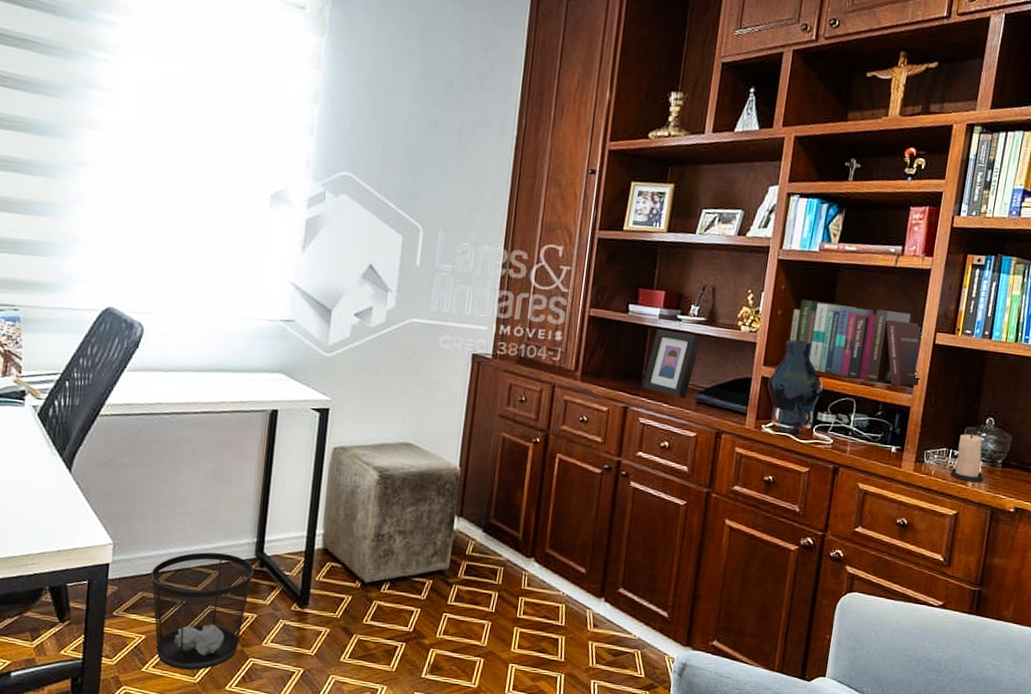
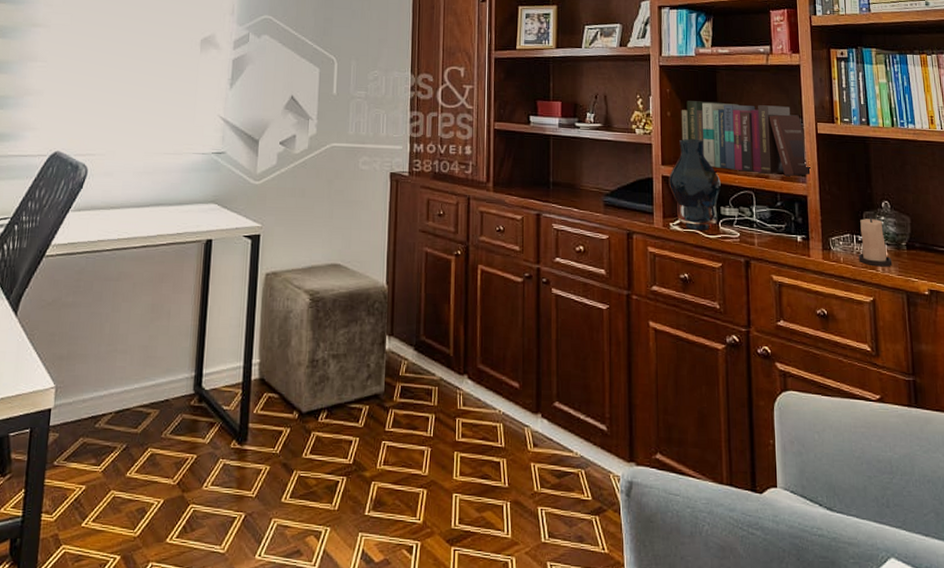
waste bin: present [150,552,254,670] -> none [91,389,193,522]
picture frame: present [642,329,701,399] -> none [551,137,600,203]

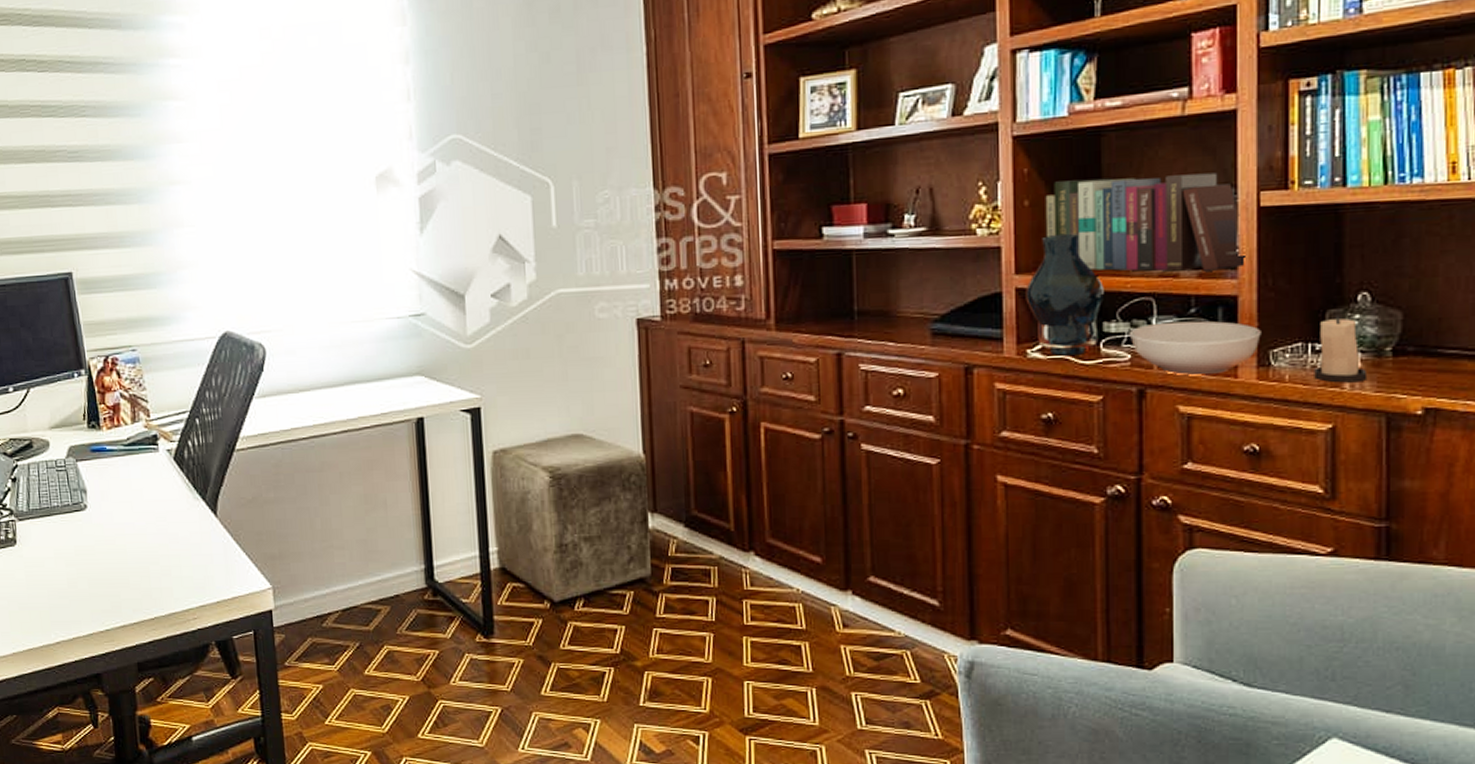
bowl: none [738,211,824,254] -> present [1129,320,1261,376]

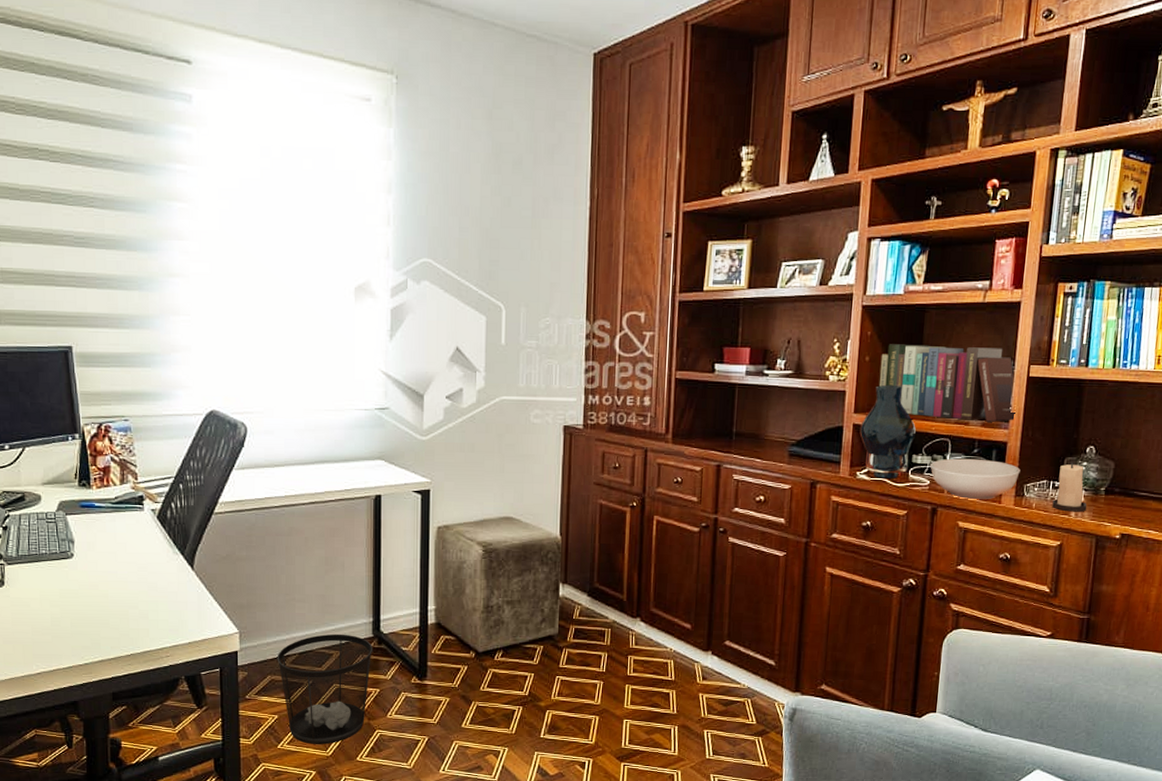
waste bin: none [316,585,427,719] -> present [277,633,372,744]

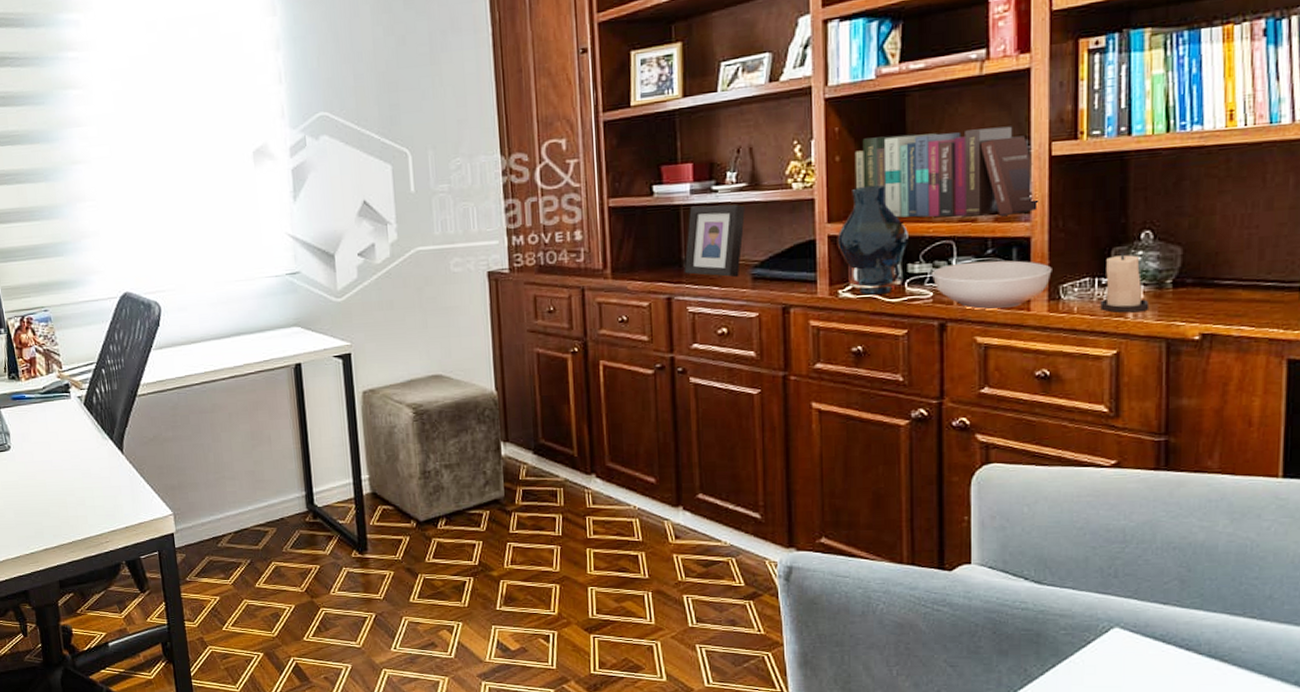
waste bin: present [277,633,372,744] -> none [212,510,309,625]
picture frame: none [733,386,789,453] -> present [684,204,745,278]

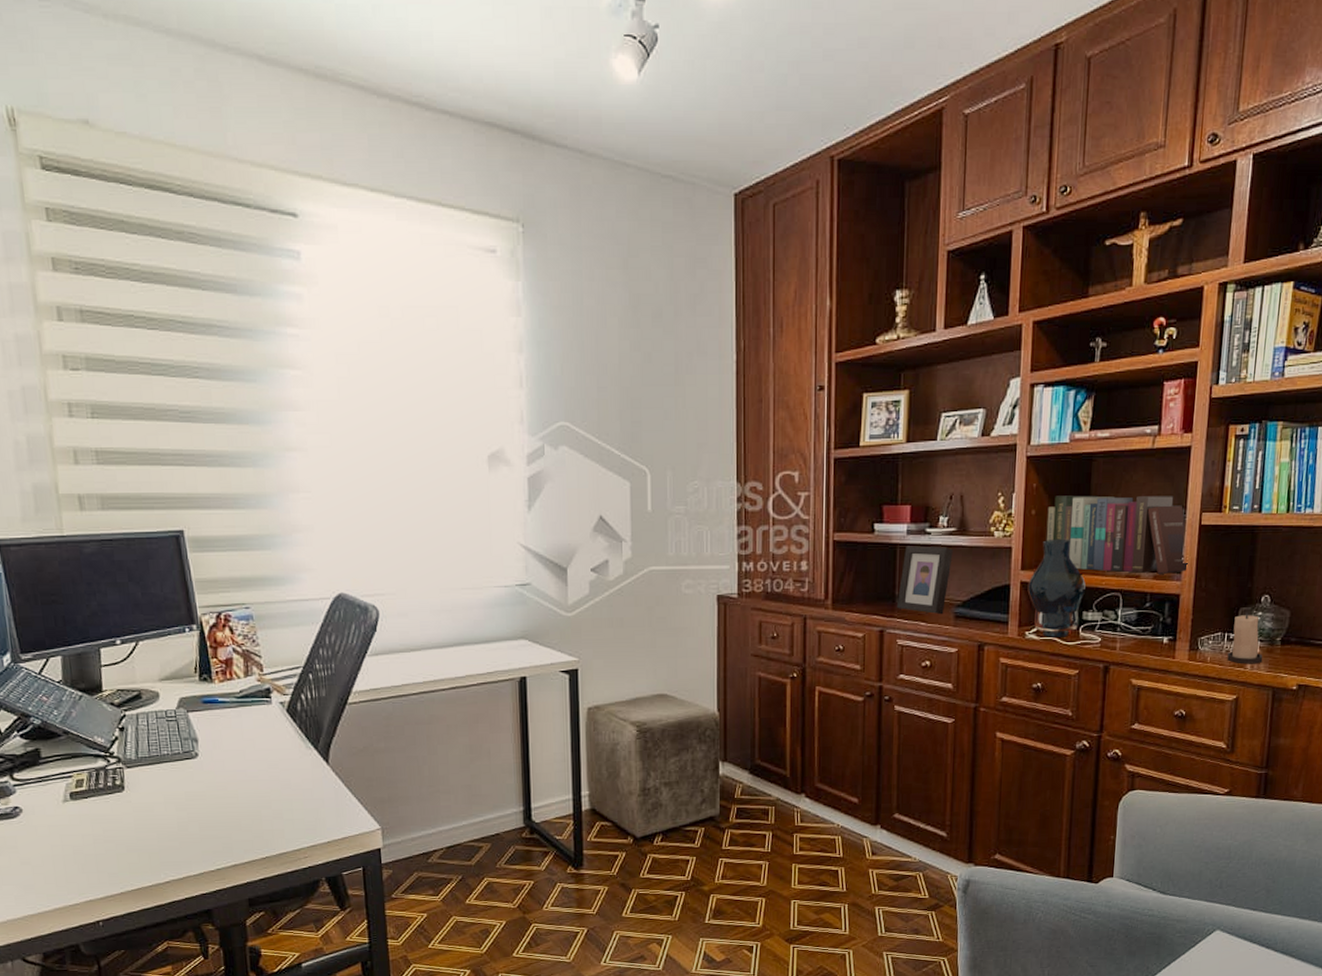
bowl: present [931,260,1052,310] -> none [1101,613,1194,656]

